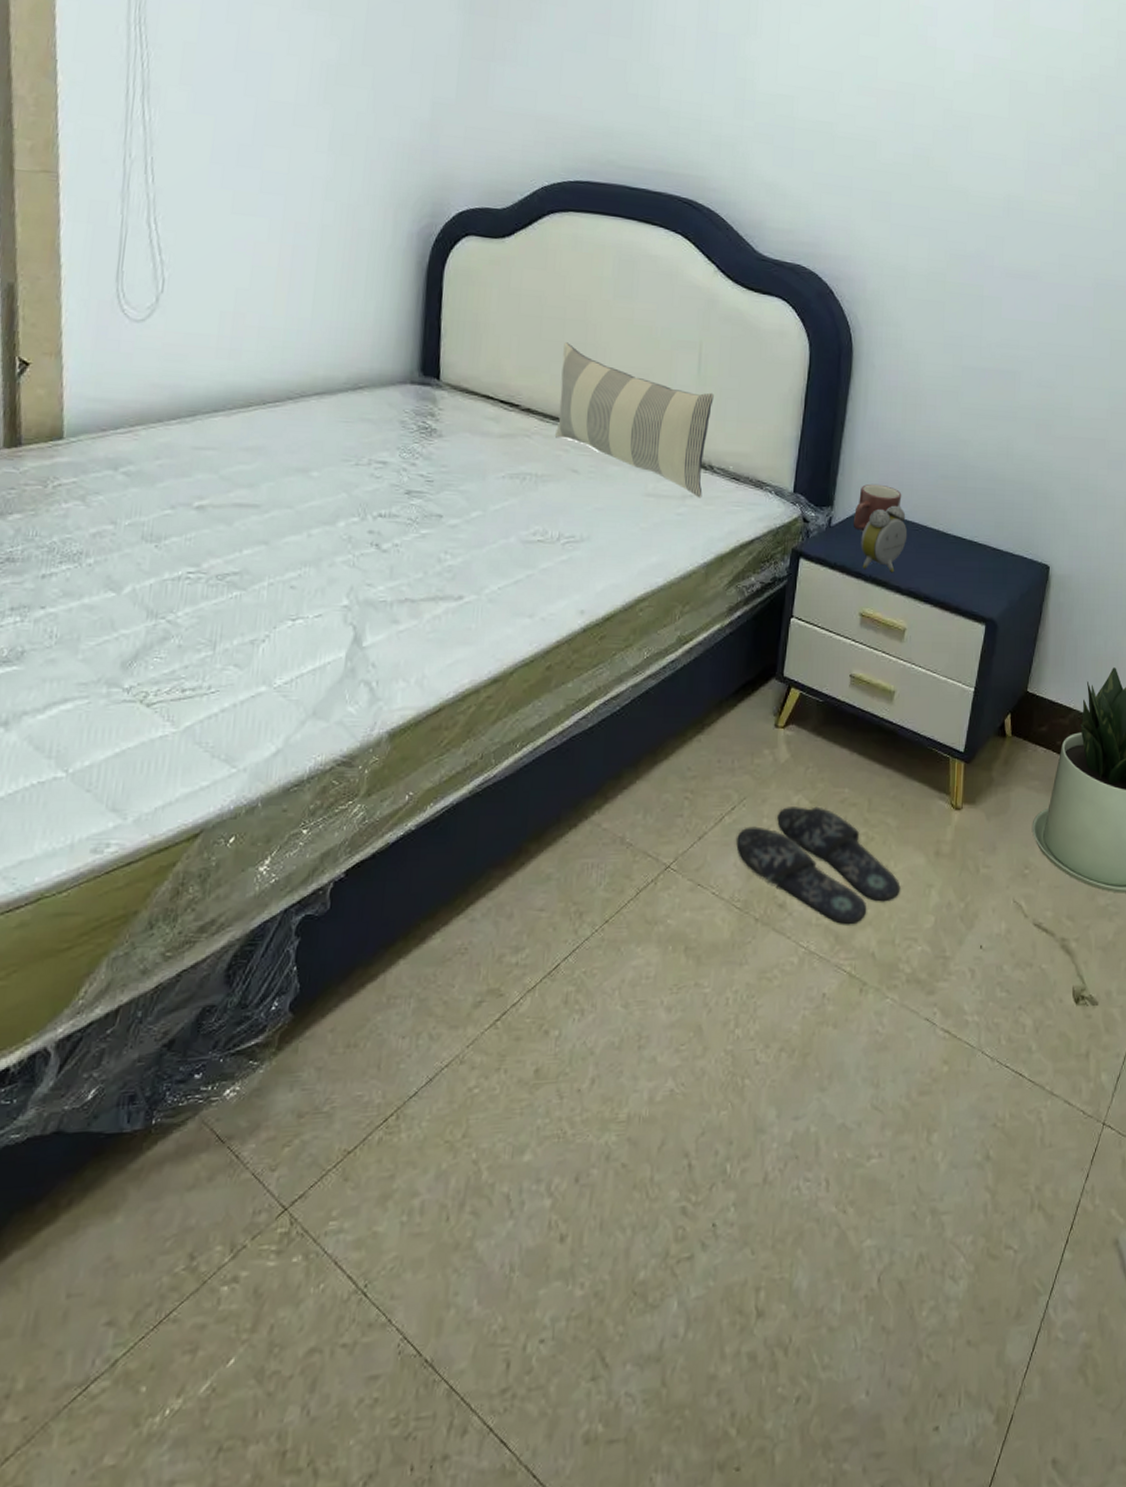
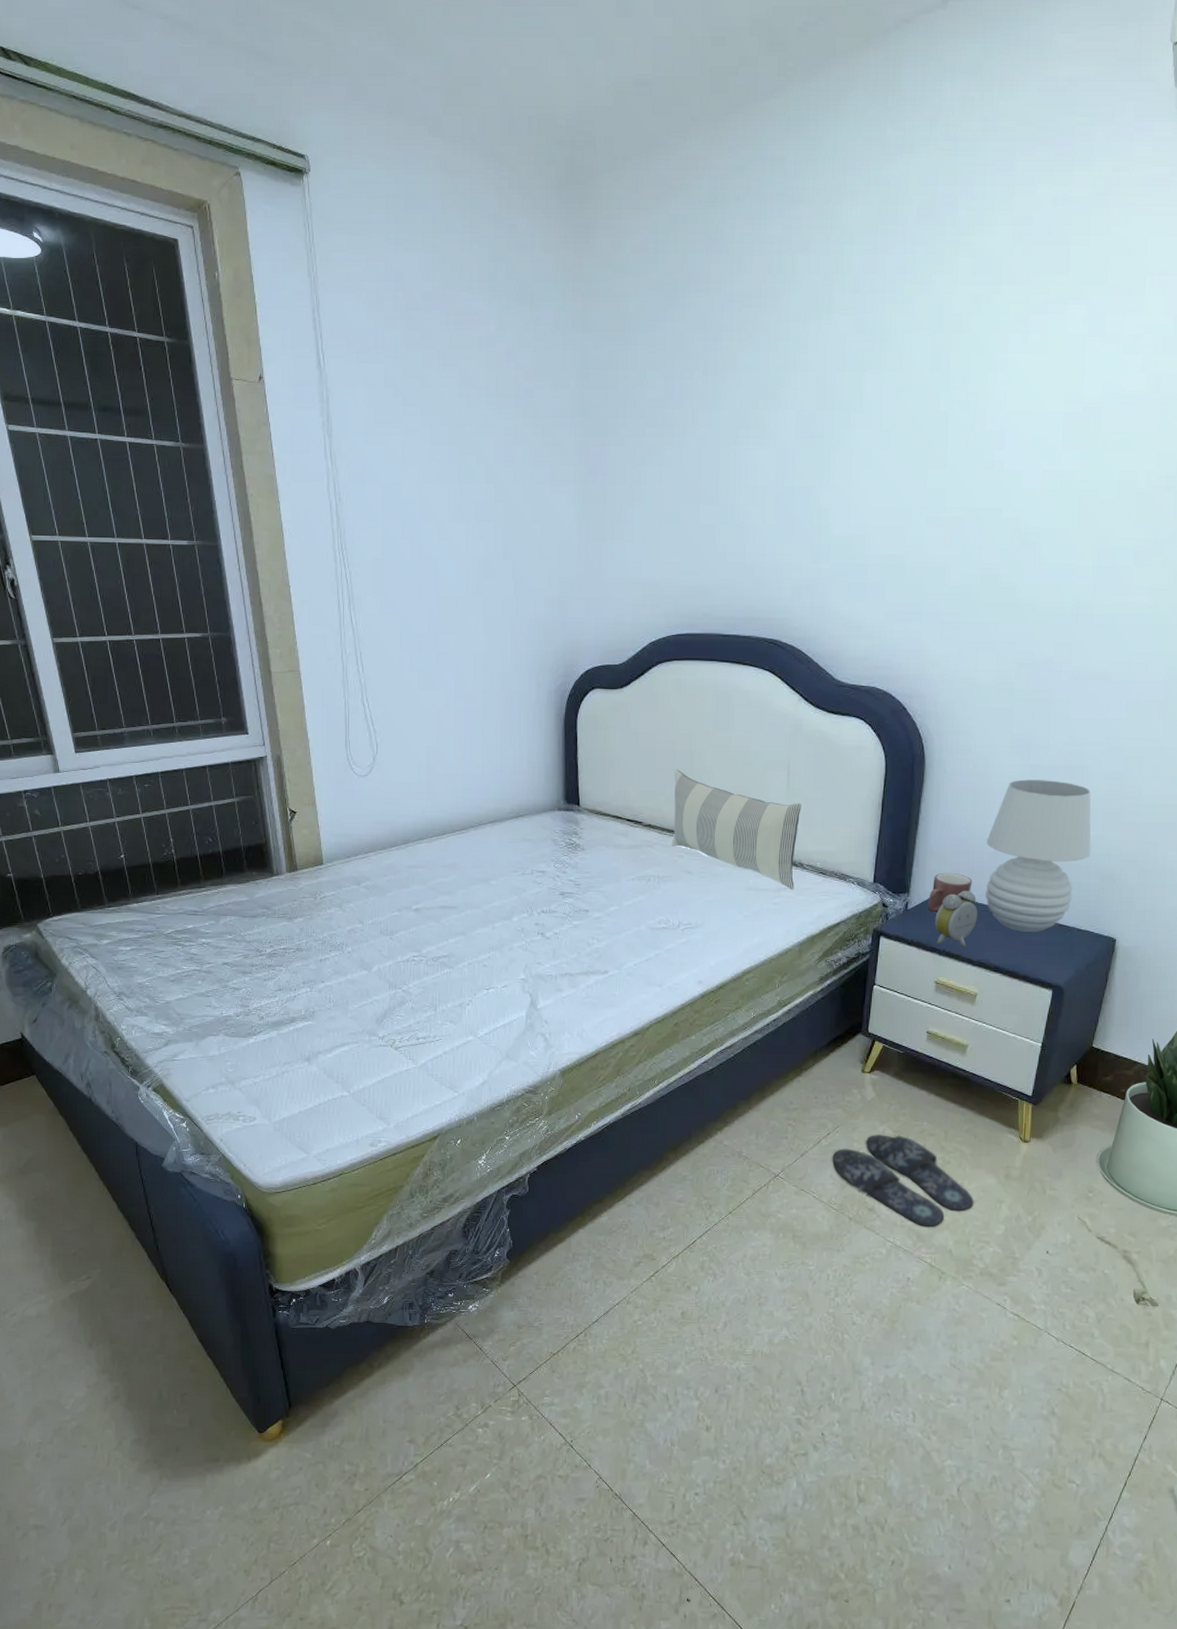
table lamp: none [915,381,1024,556] -> present [985,779,1091,932]

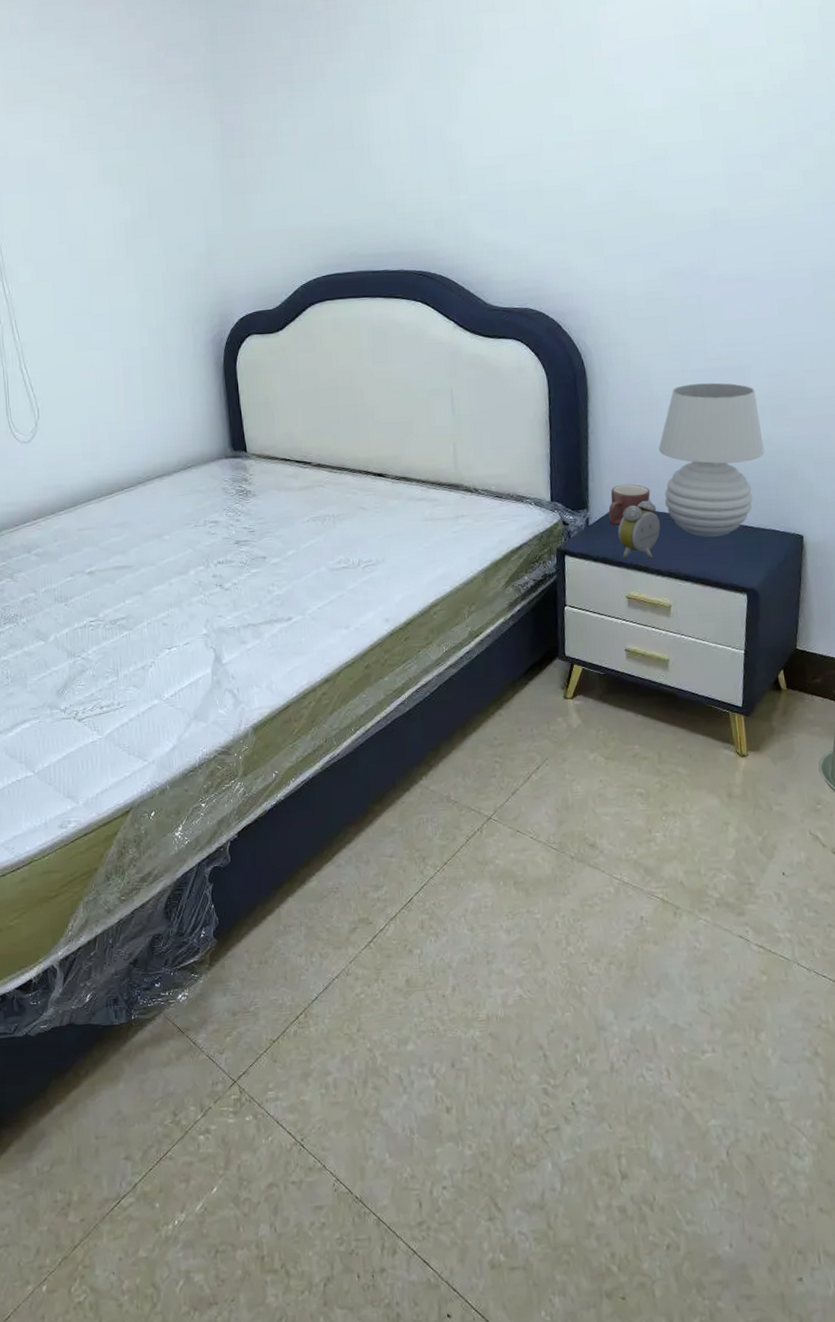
pillow: present [672,769,802,890] -> none [339,406,472,517]
slippers: present [832,1134,974,1227] -> none [545,762,699,859]

